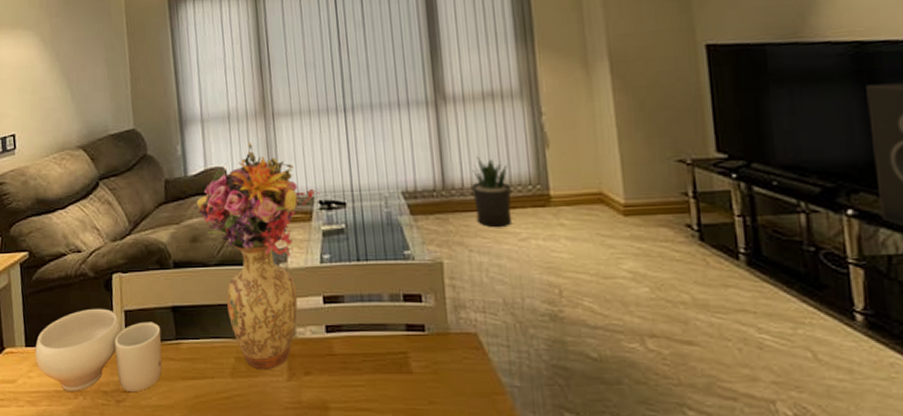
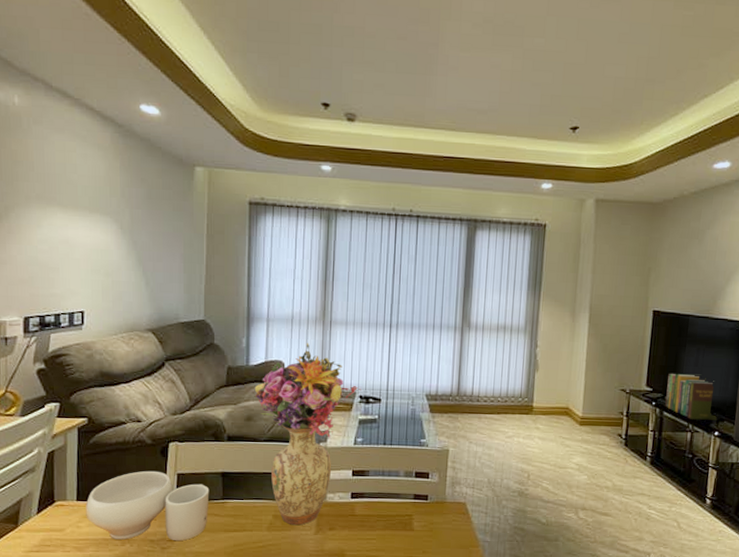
planter: present [471,156,512,227] -> none [478,373,507,426]
books: none [748,126,847,194] -> present [665,373,718,420]

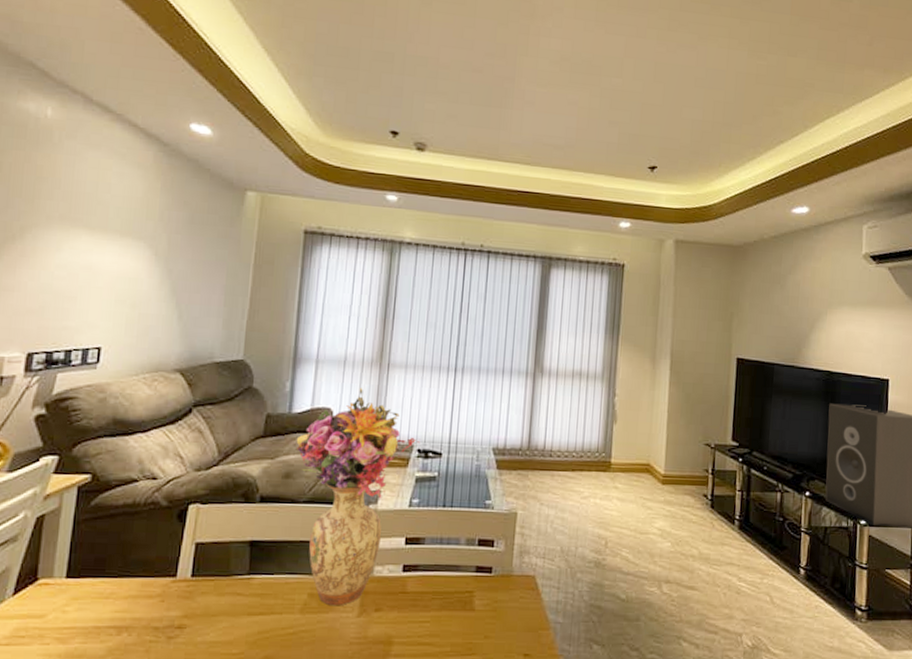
bowl: present [85,470,173,540] -> none [75,539,189,627]
mug: present [165,483,210,541] -> none [174,555,234,627]
books: present [665,373,718,420] -> none [752,426,808,479]

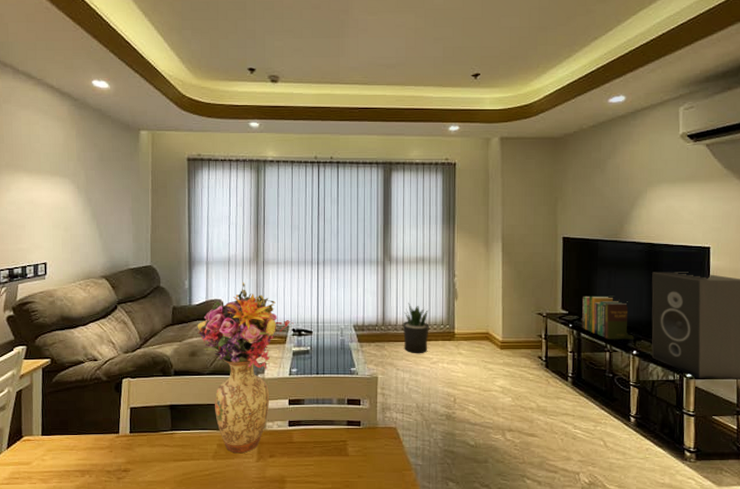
planter: none [550,424,583,485] -> present [402,303,429,353]
books: none [752,426,808,479] -> present [581,295,635,340]

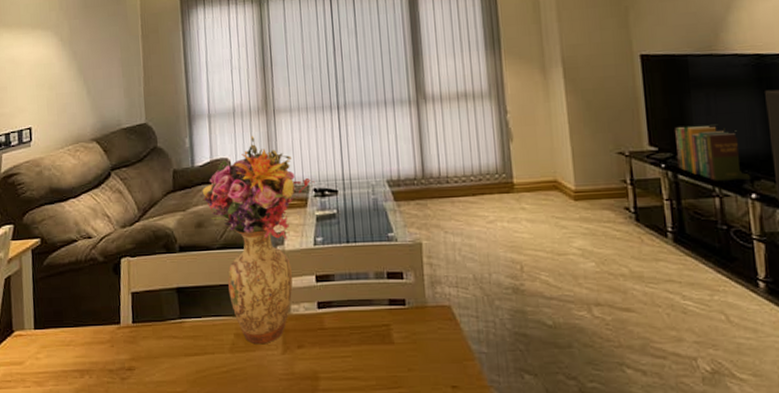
planter: present [402,303,429,353] -> none [446,149,481,211]

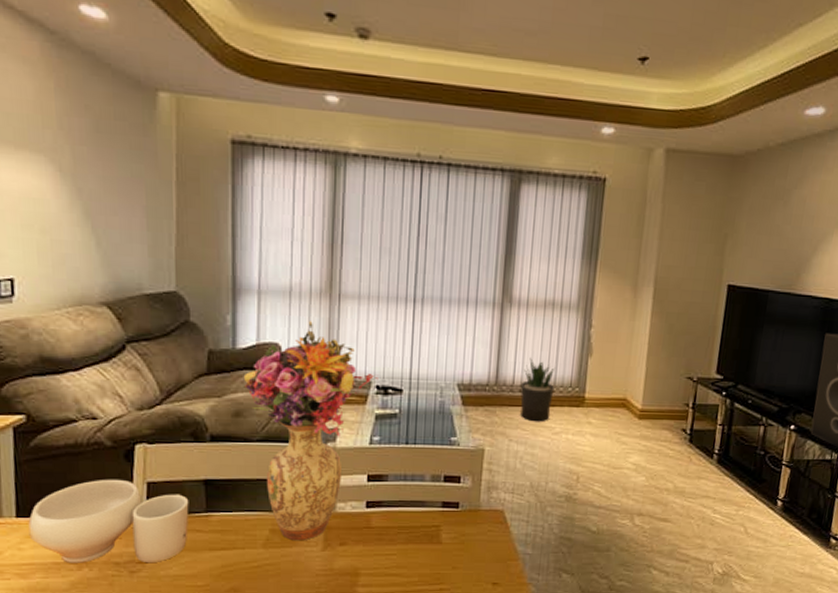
bowl: none [43,291,129,371] -> present [28,479,142,563]
mug: none [120,302,167,369] -> present [131,494,189,562]
planter: none [446,149,481,211] -> present [520,358,555,421]
books: present [674,124,751,181] -> none [736,358,795,412]

